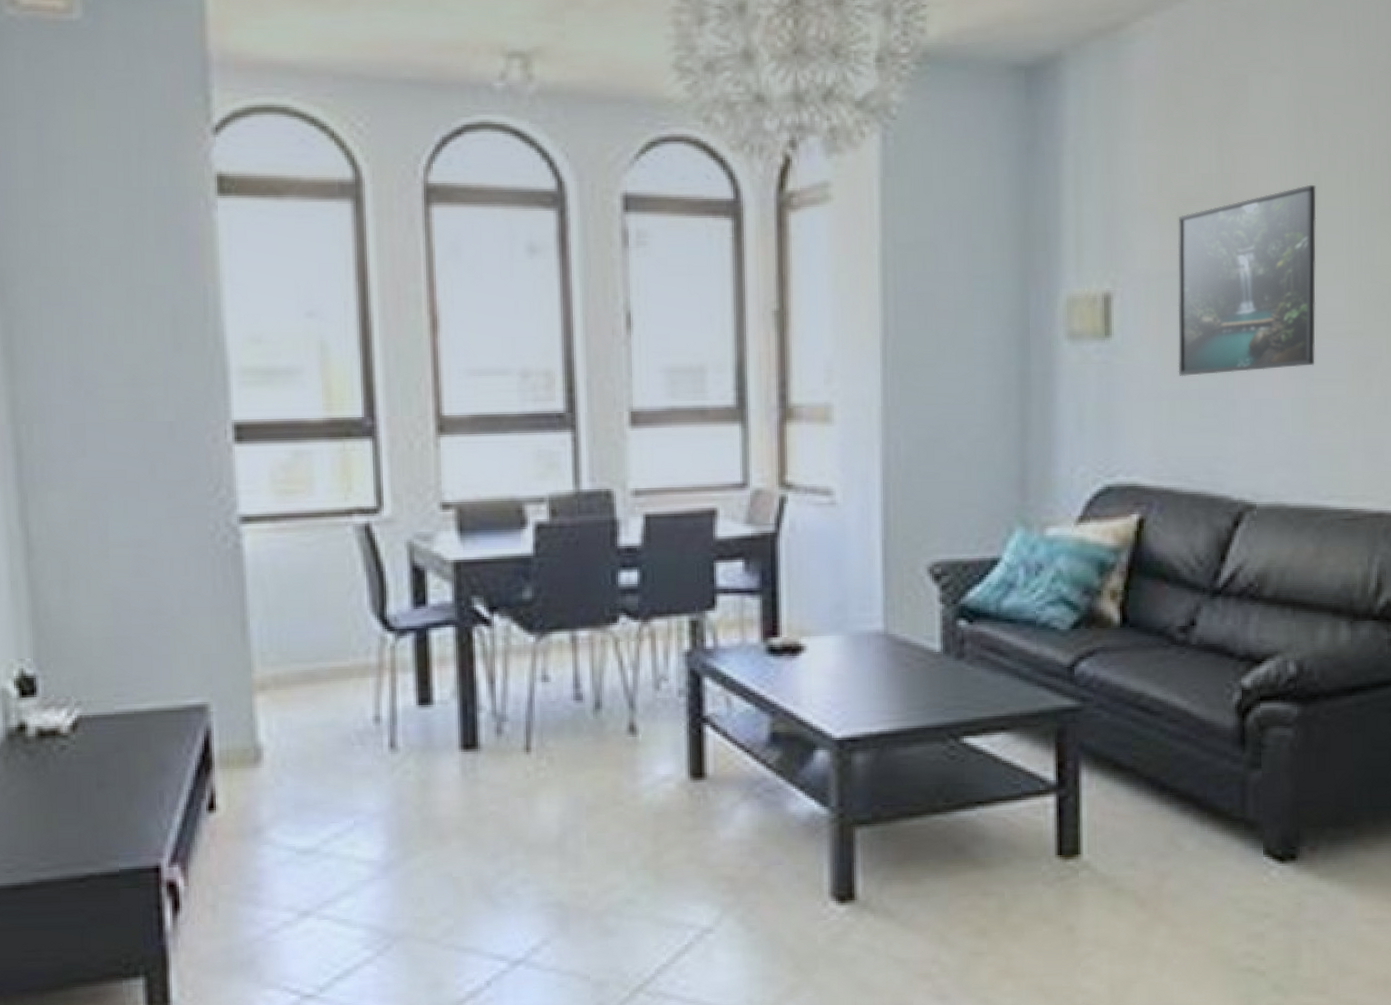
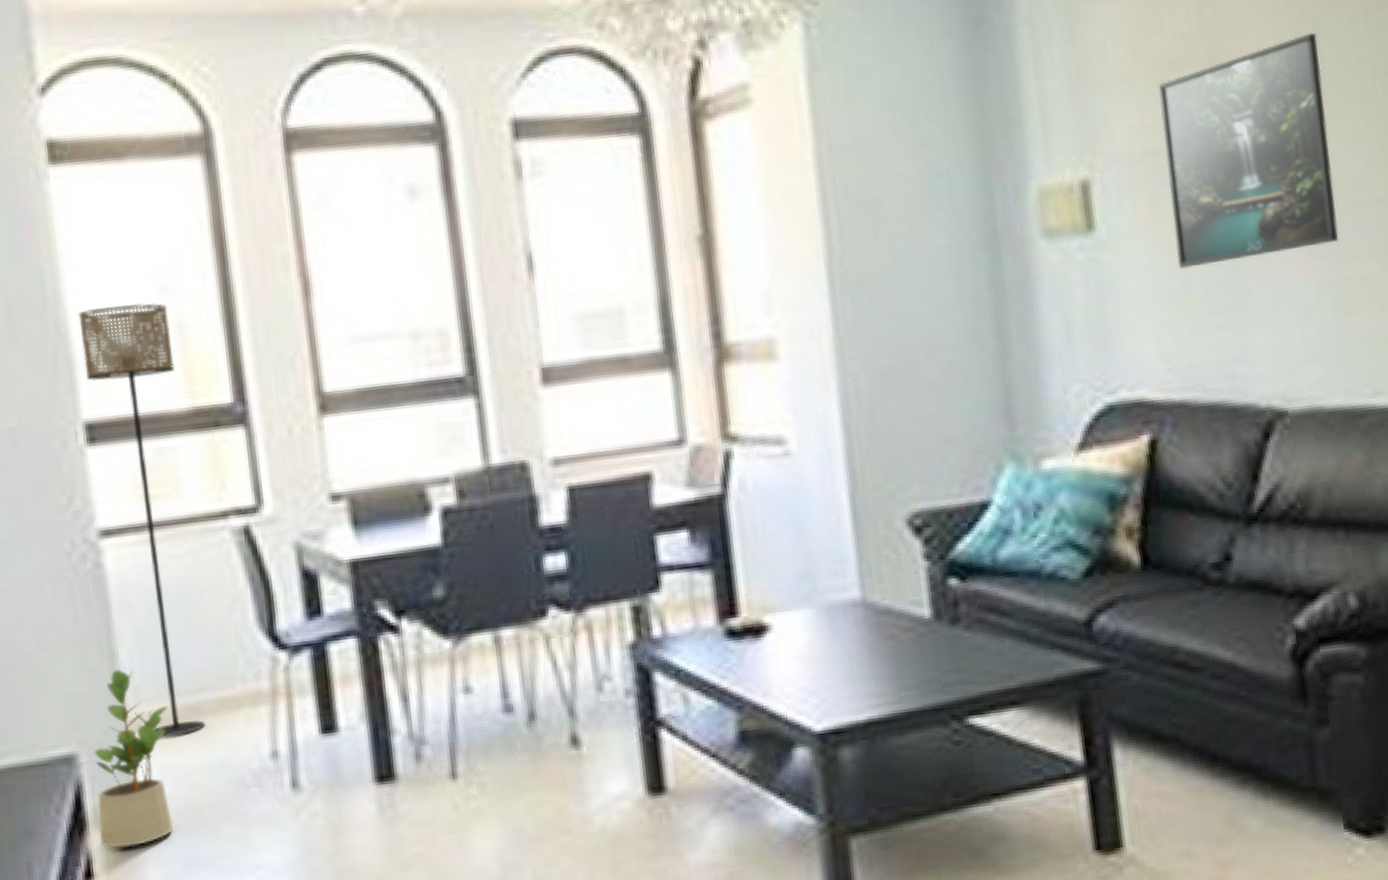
potted plant: none [223,636,290,786] -> present [94,669,173,848]
floor lamp: none [235,324,319,697] -> present [78,303,205,738]

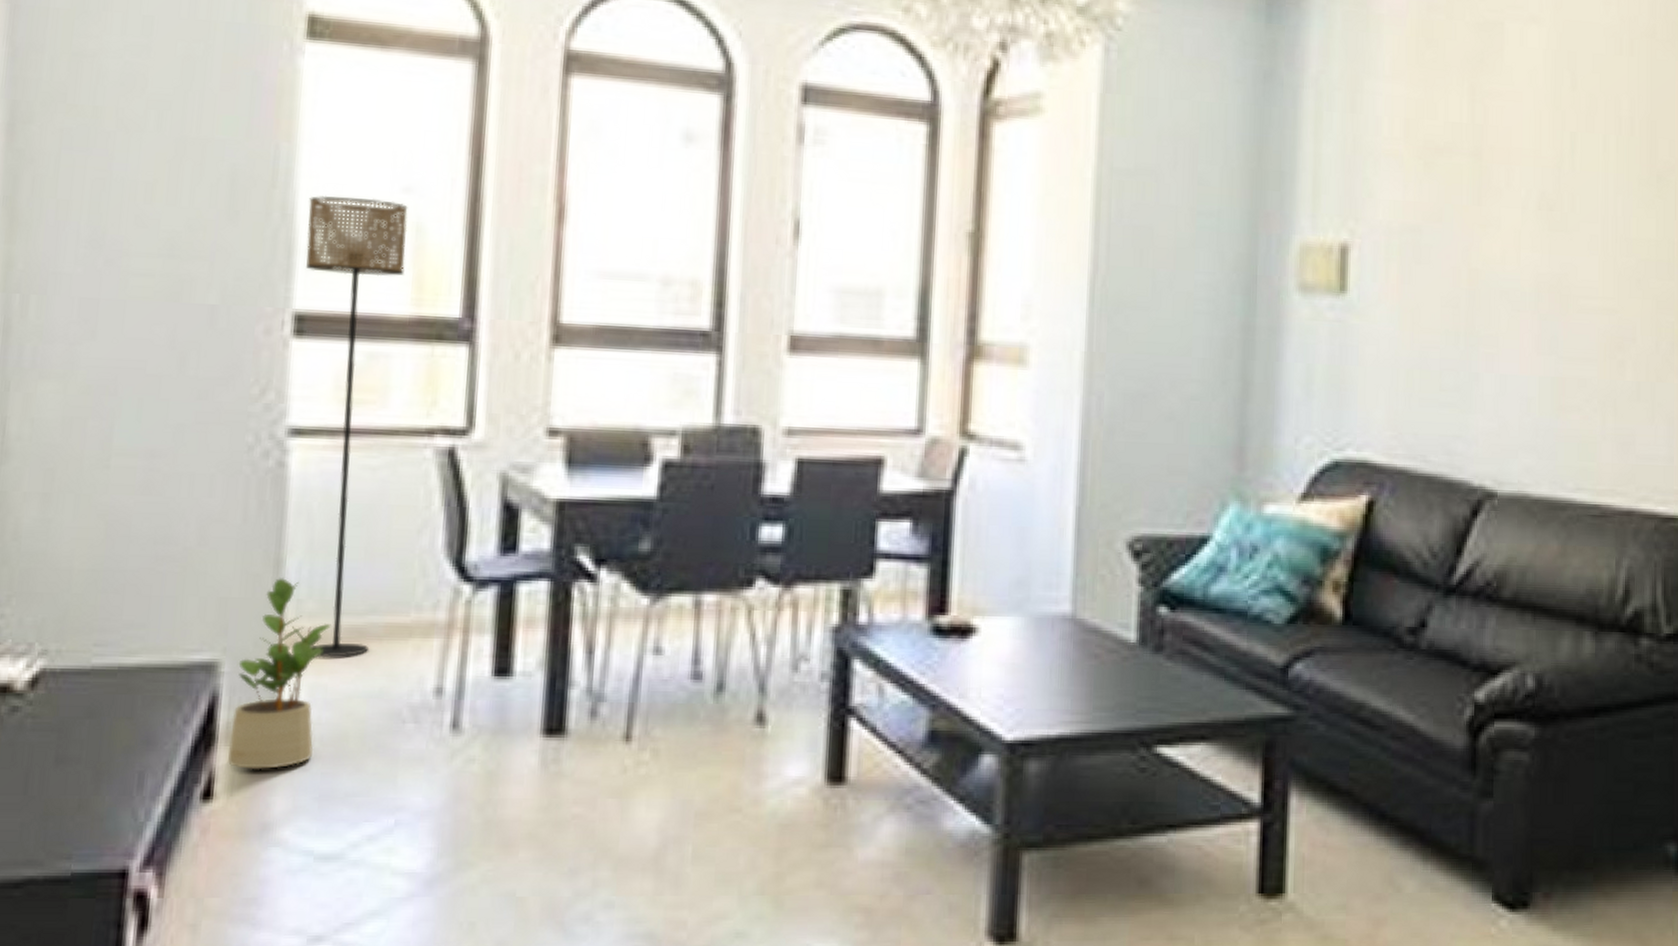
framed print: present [1158,33,1339,269] -> none [1418,145,1572,344]

